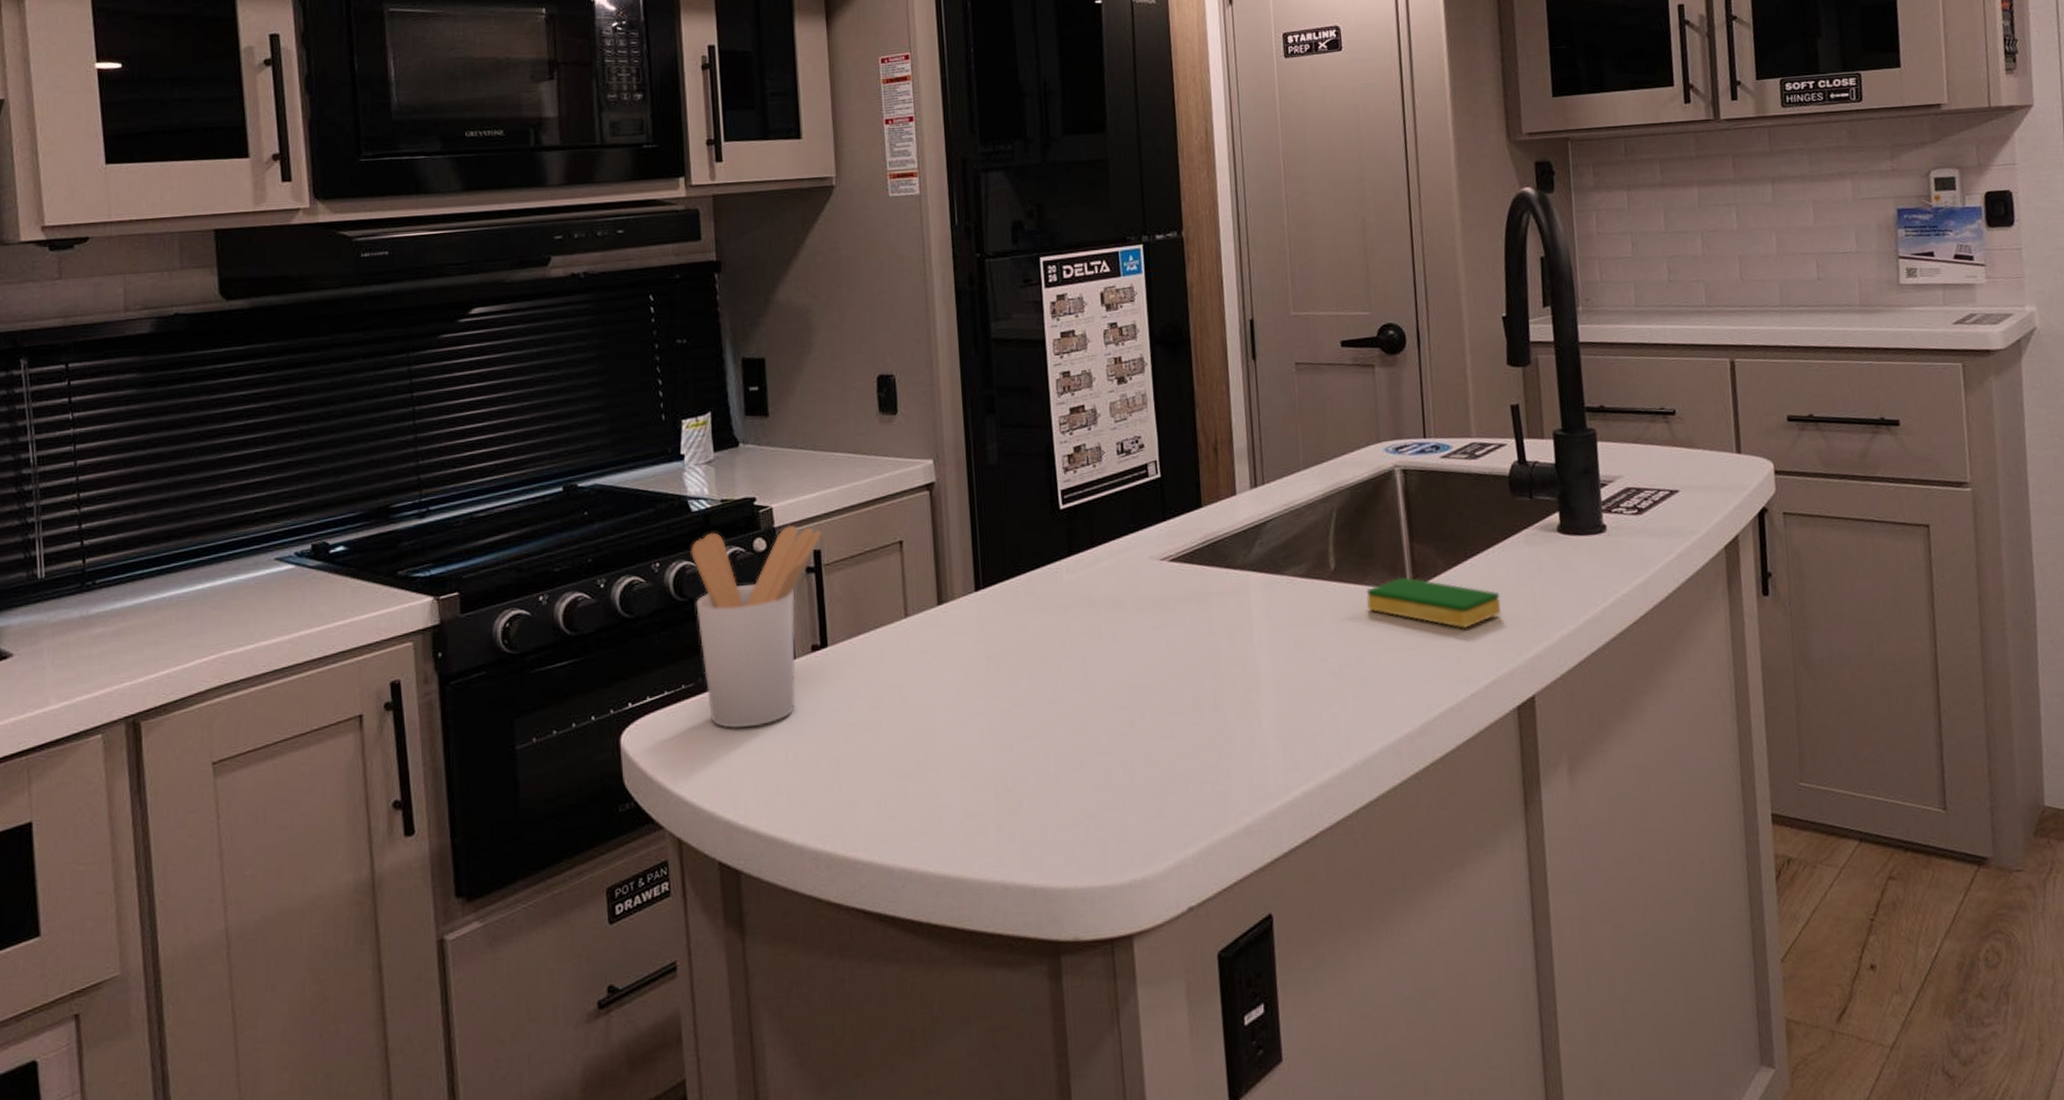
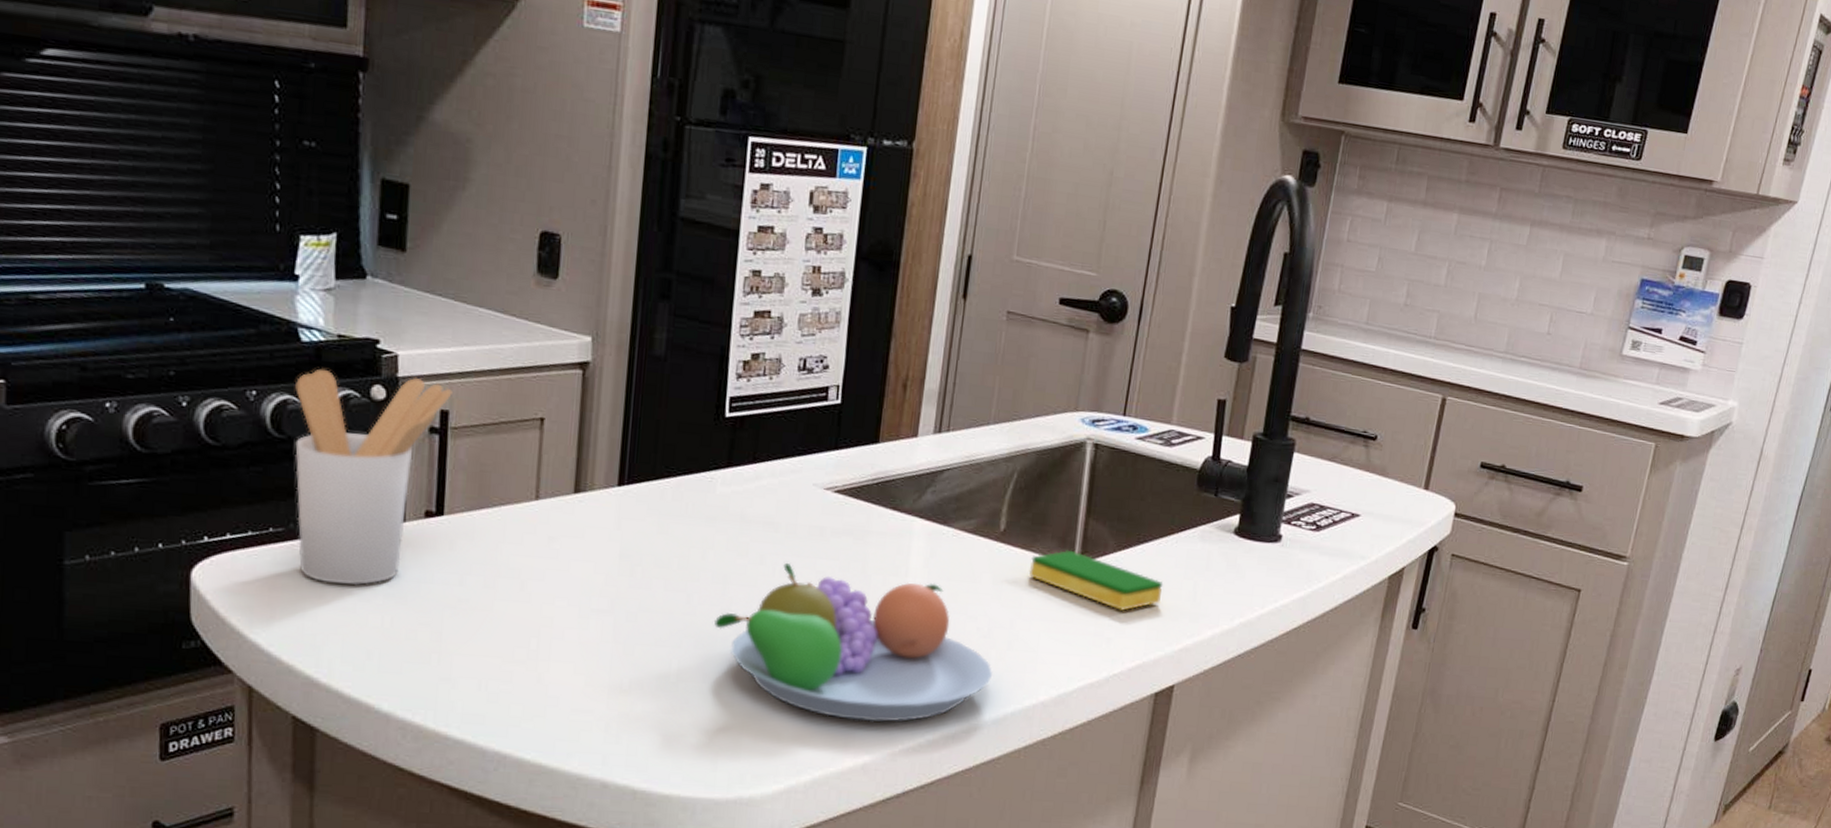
fruit bowl: none [1081,632,1354,784] -> present [714,562,993,722]

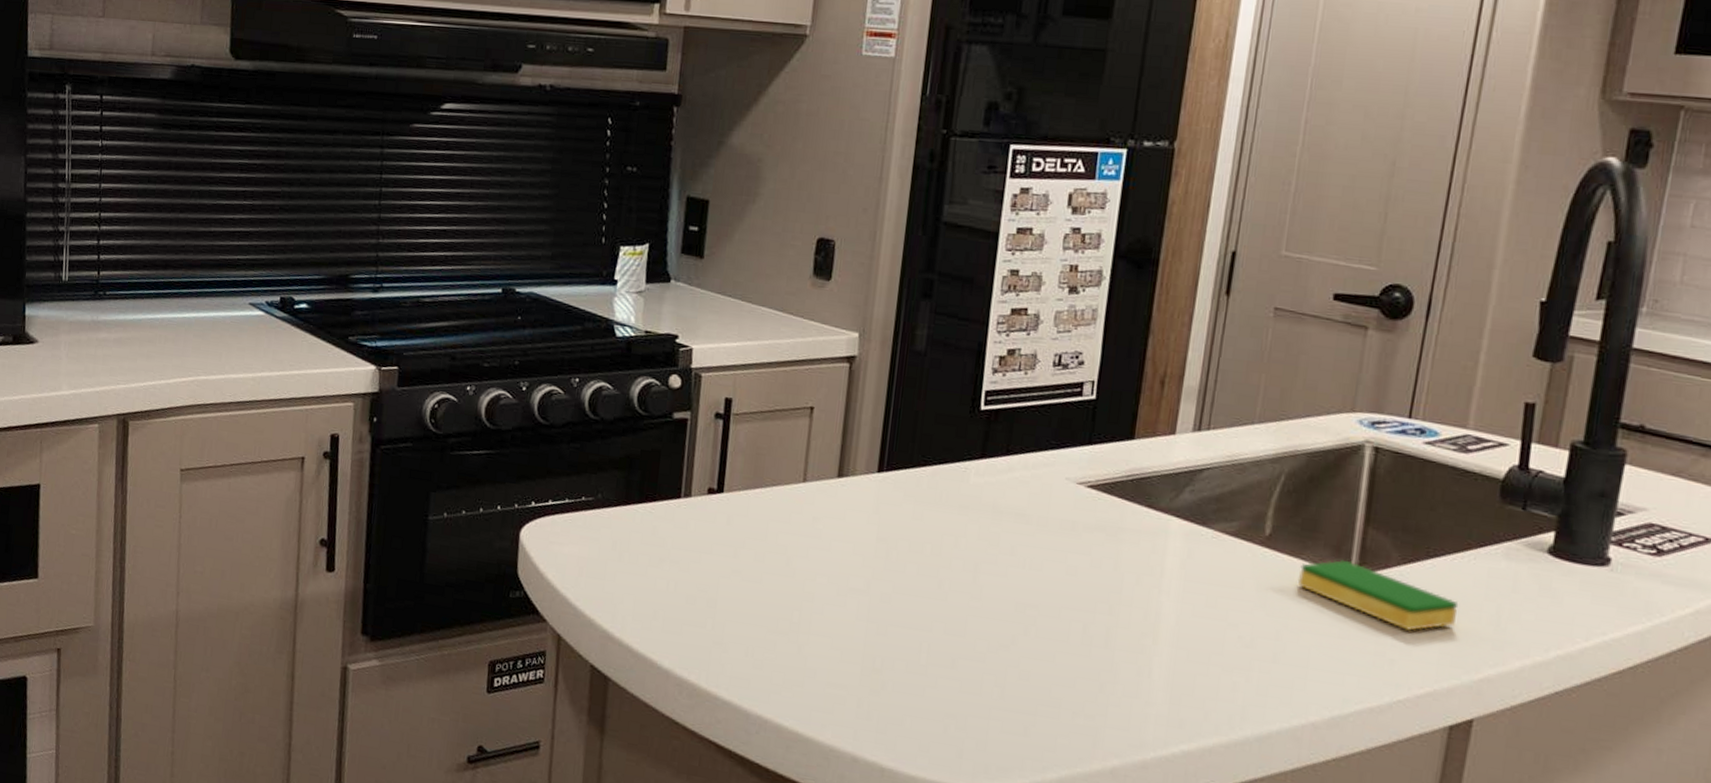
utensil holder: present [295,368,452,586] -> none [603,360,736,552]
fruit bowl: present [714,562,993,722] -> none [964,554,1256,728]

